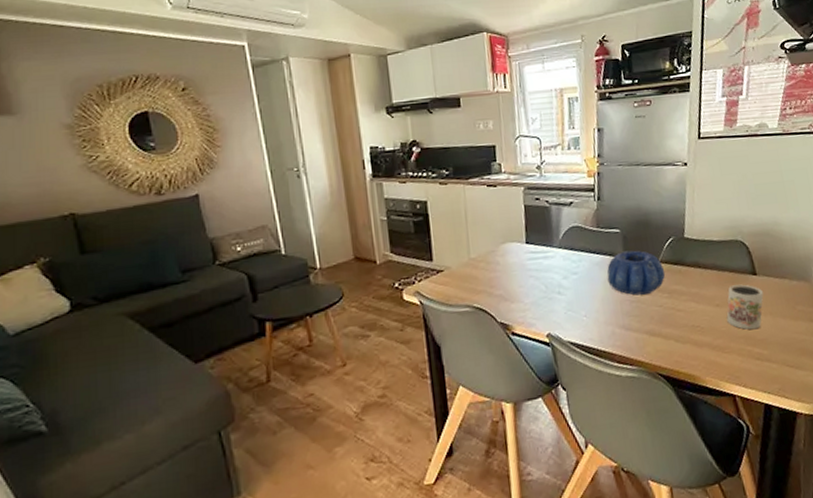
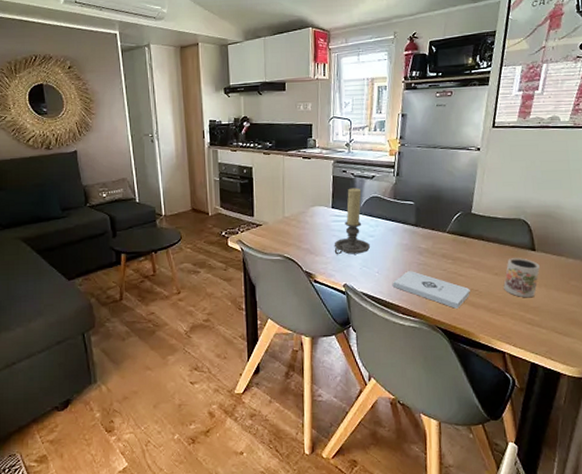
candle holder: none [532,217,575,300] -> present [334,188,371,255]
notepad: none [603,310,691,350] -> present [392,271,470,309]
decorative bowl: present [607,250,666,296] -> none [399,220,452,259]

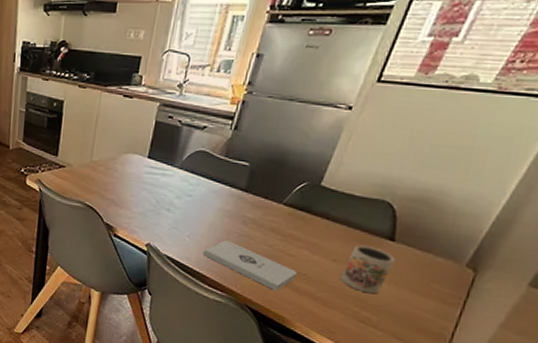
candle holder: present [334,188,371,255] -> none [142,137,187,214]

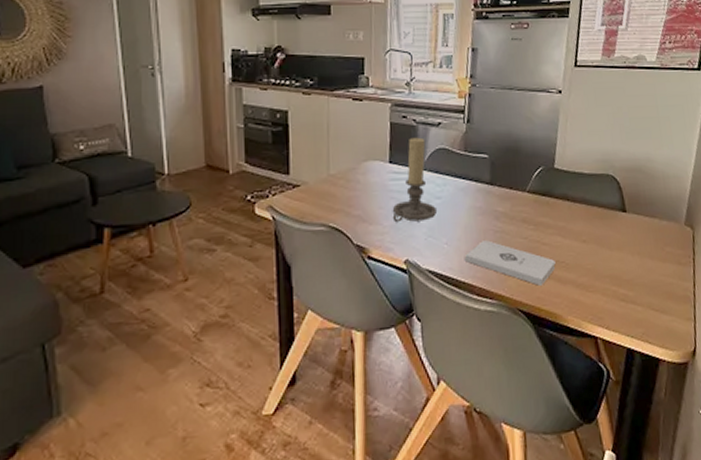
candle holder: none [142,137,187,214] -> present [392,137,438,223]
mug: present [340,245,395,294] -> none [593,221,632,269]

